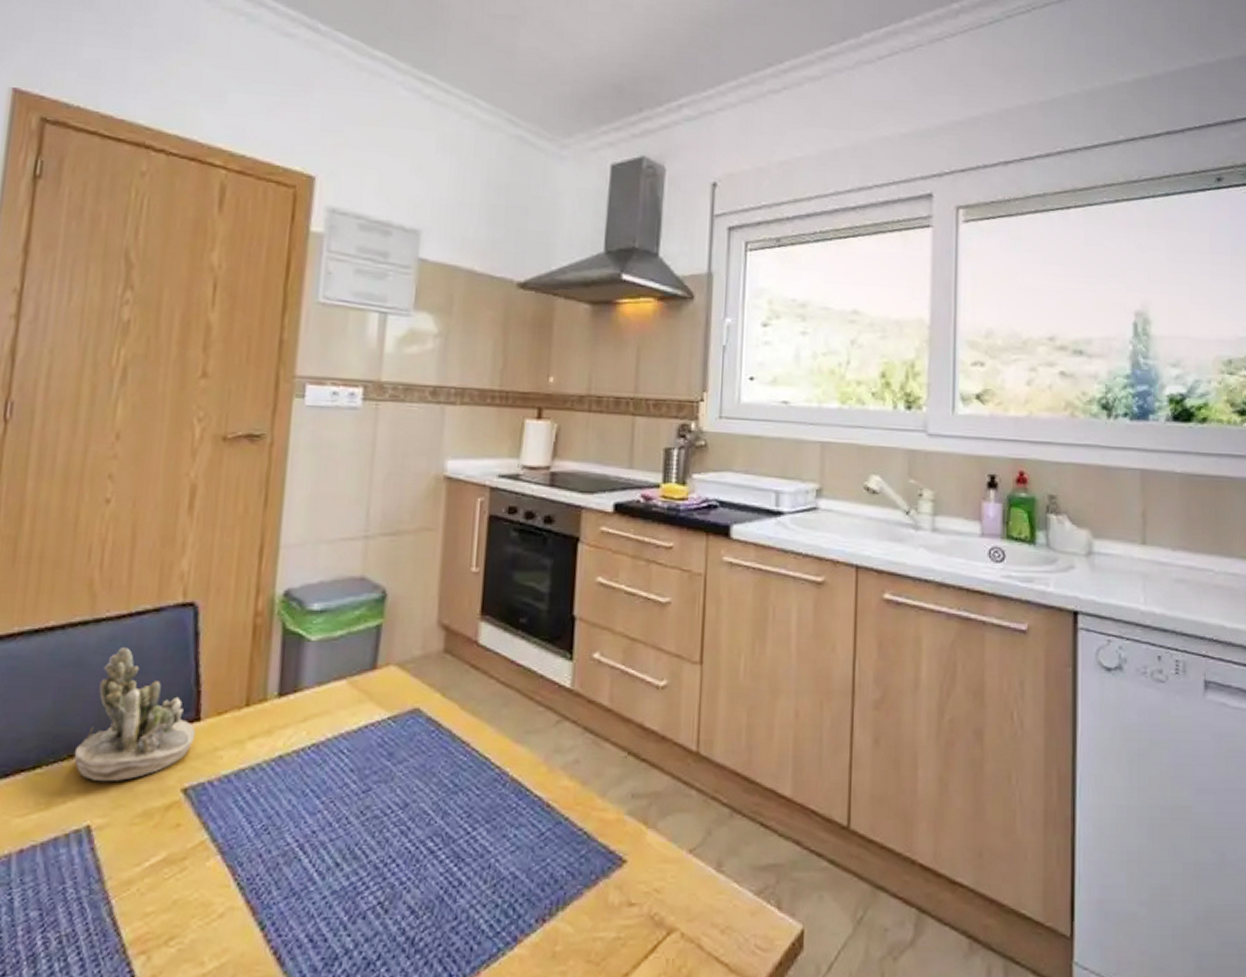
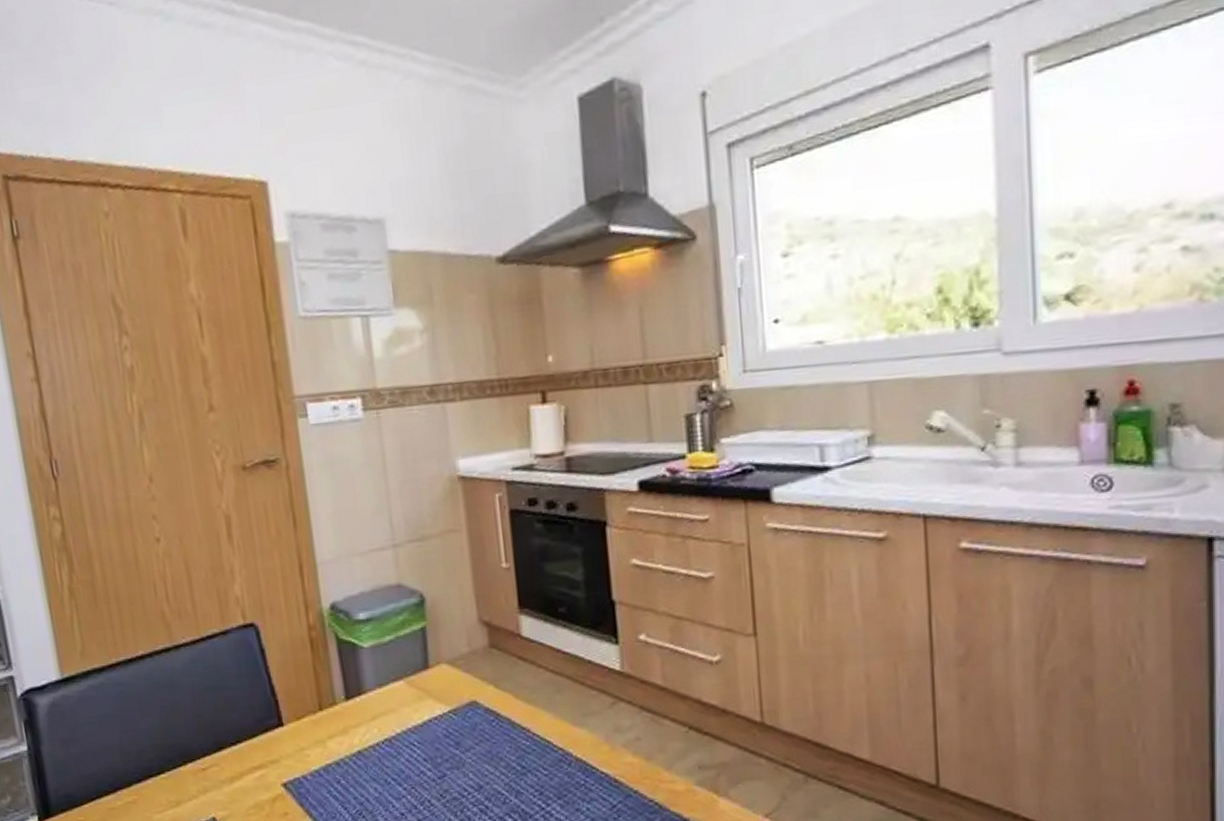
succulent planter: present [74,646,196,782] -> none [187,667,283,782]

